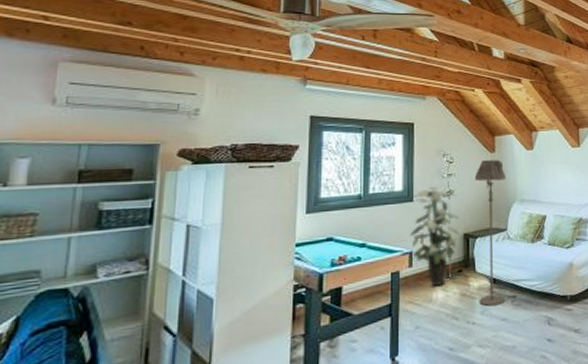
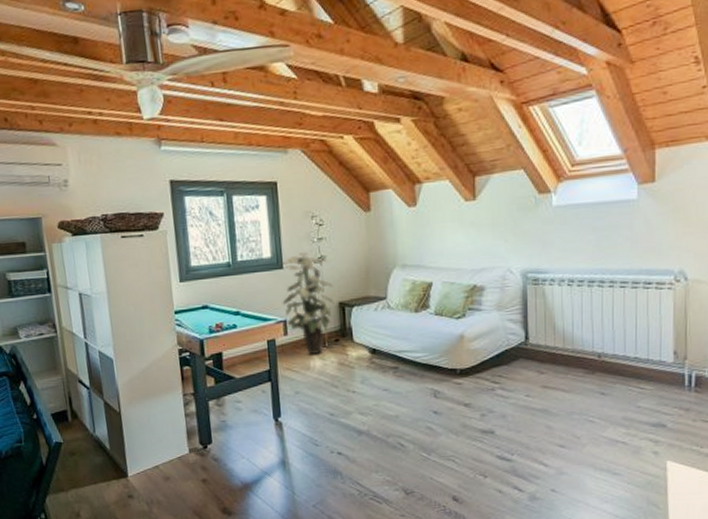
floor lamp: present [474,160,506,307] -> none [348,220,386,377]

